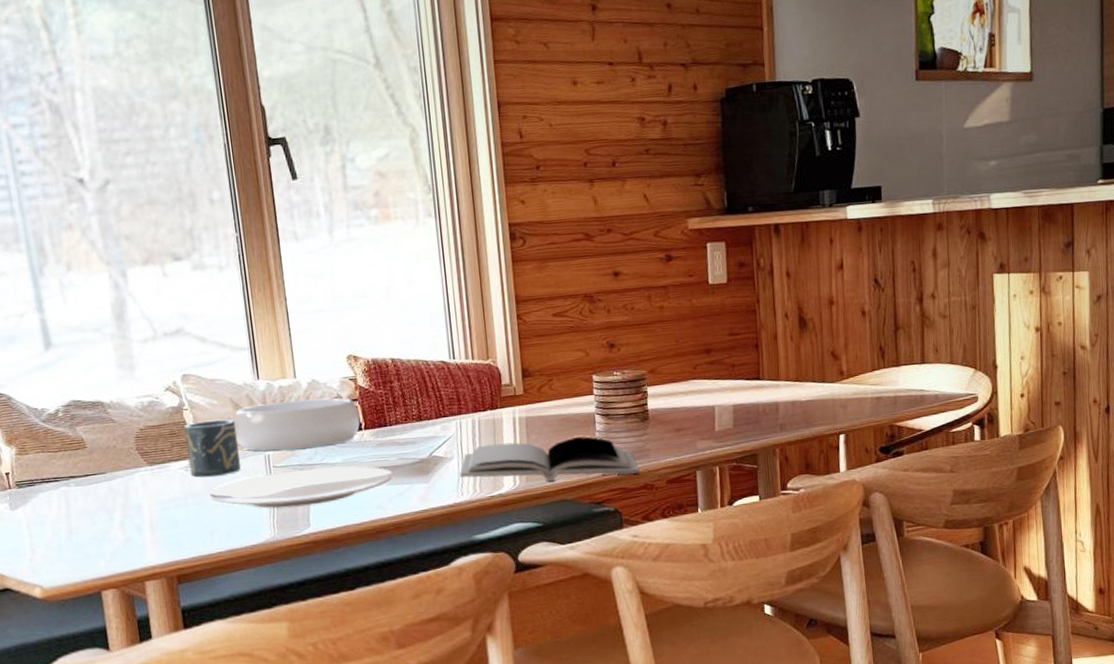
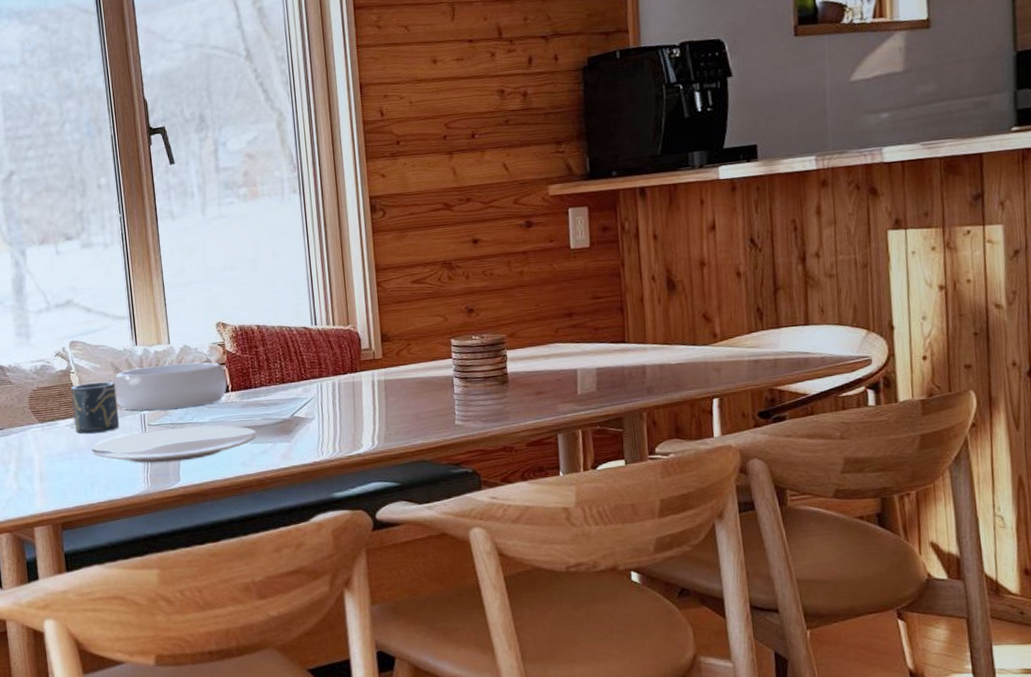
book: present [459,436,640,482] -> none [319,398,499,443]

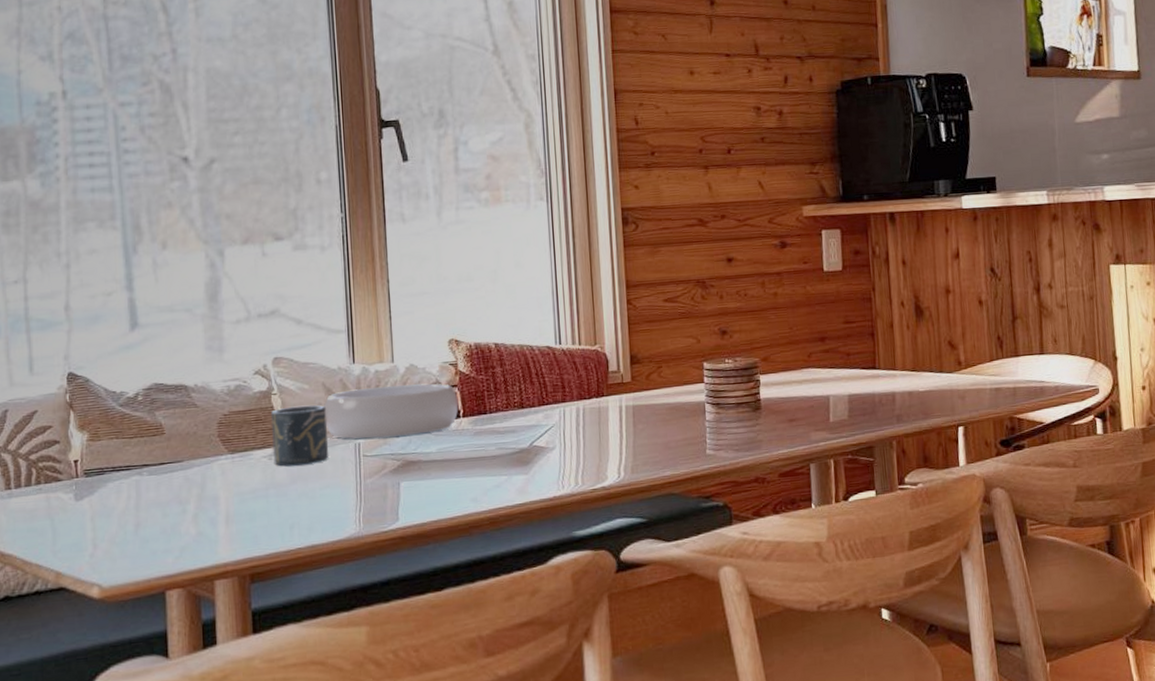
plate: present [90,425,258,463] -> none [291,456,491,500]

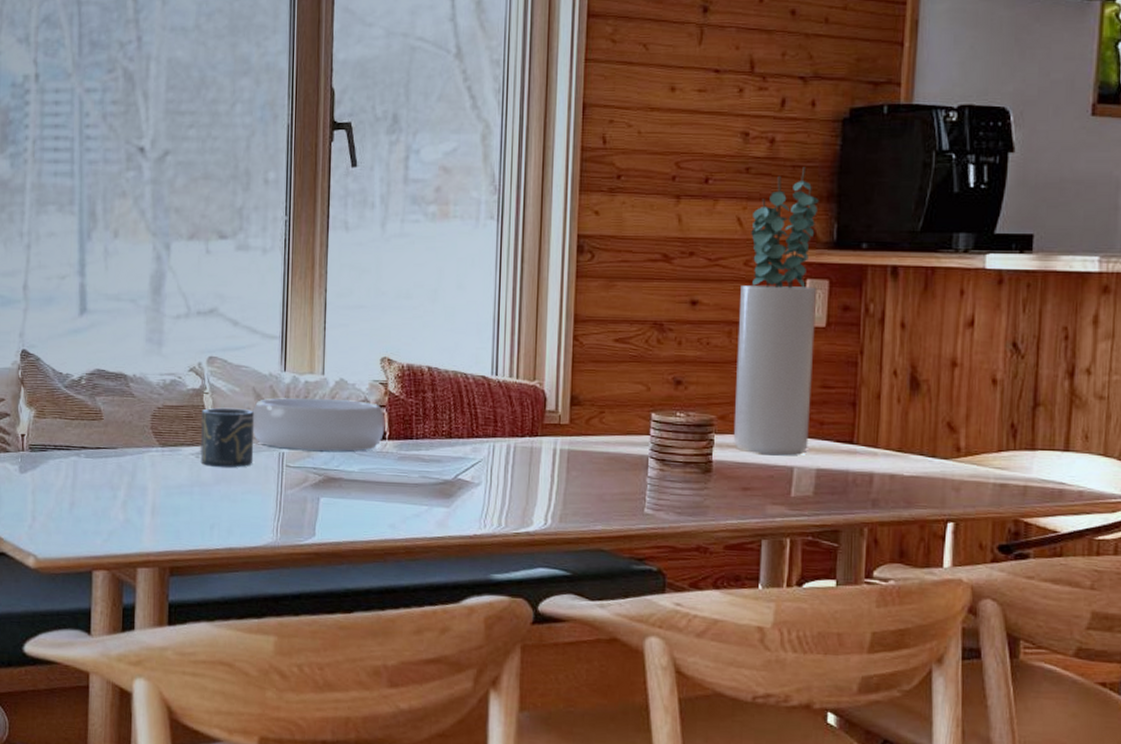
vase: none [768,134,840,388] -> present [733,167,819,456]

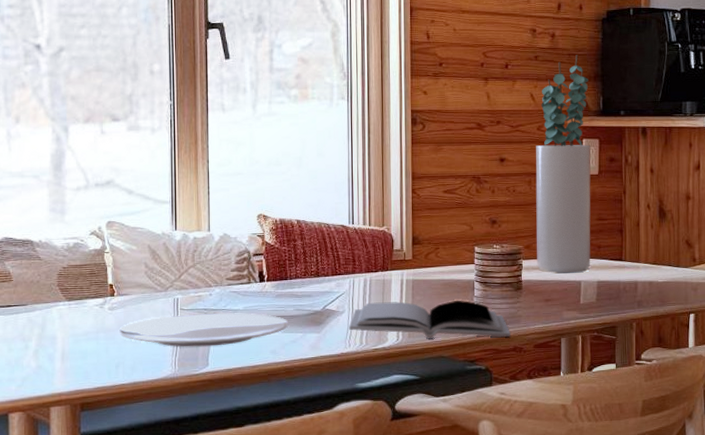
cup: present [200,407,254,467] -> none [104,263,152,314]
plate: none [215,472,412,513] -> present [118,313,289,347]
bowl: present [252,398,386,452] -> none [149,250,264,296]
book: none [484,474,693,532] -> present [348,300,510,339]

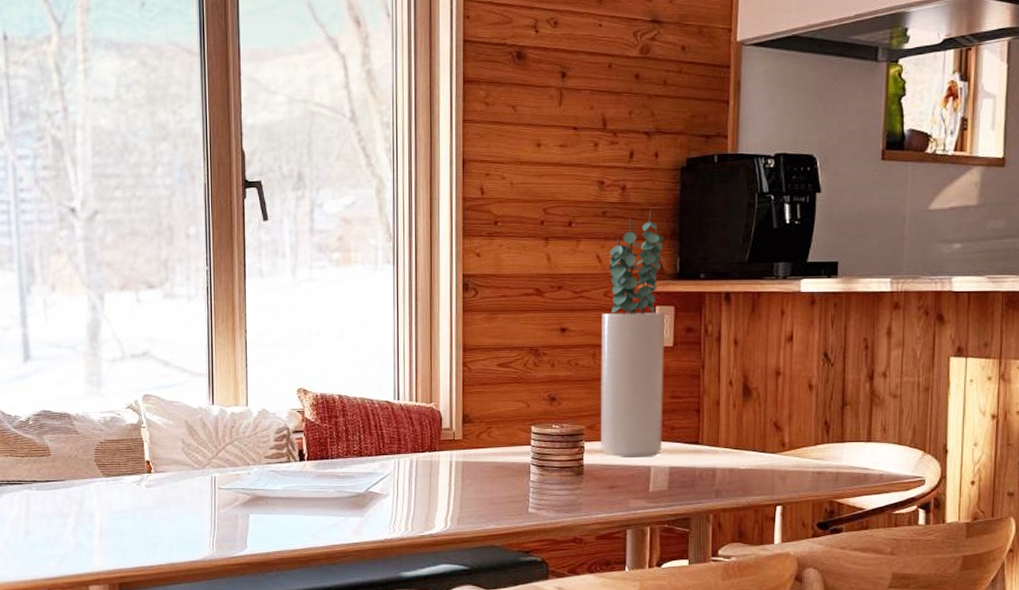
plate: present [118,313,289,347] -> none [155,493,330,528]
book: present [348,300,510,339] -> none [393,484,570,527]

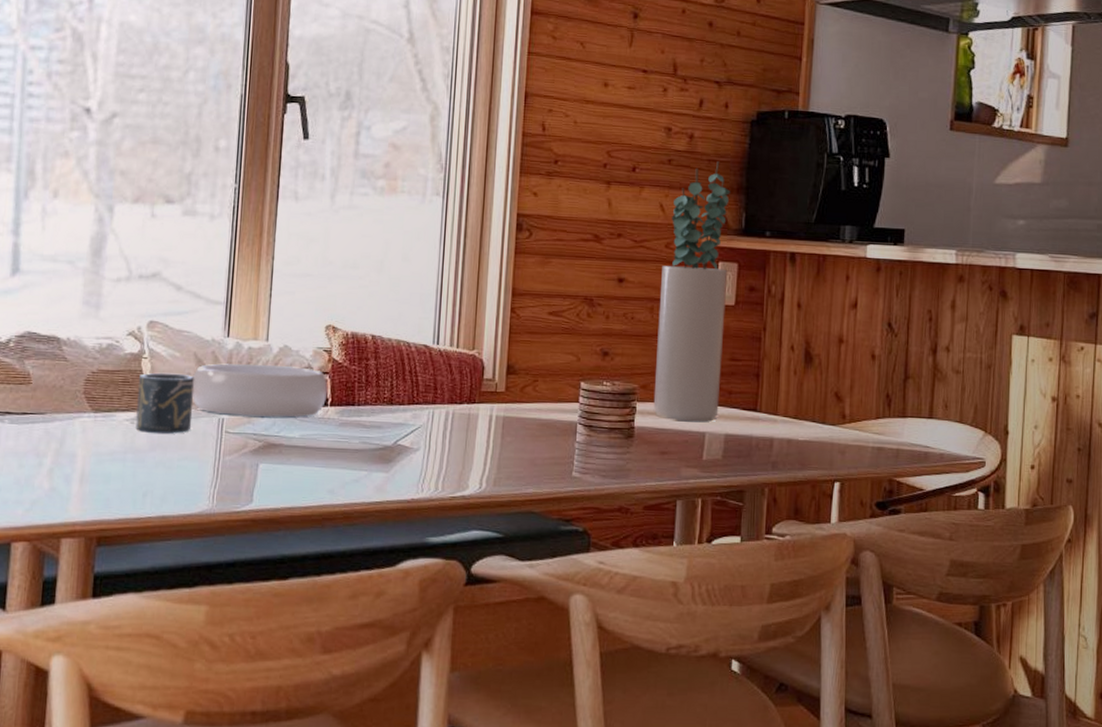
cup: none [140,439,189,492] -> present [135,372,194,433]
bowl: none [186,426,304,474] -> present [191,363,328,418]

